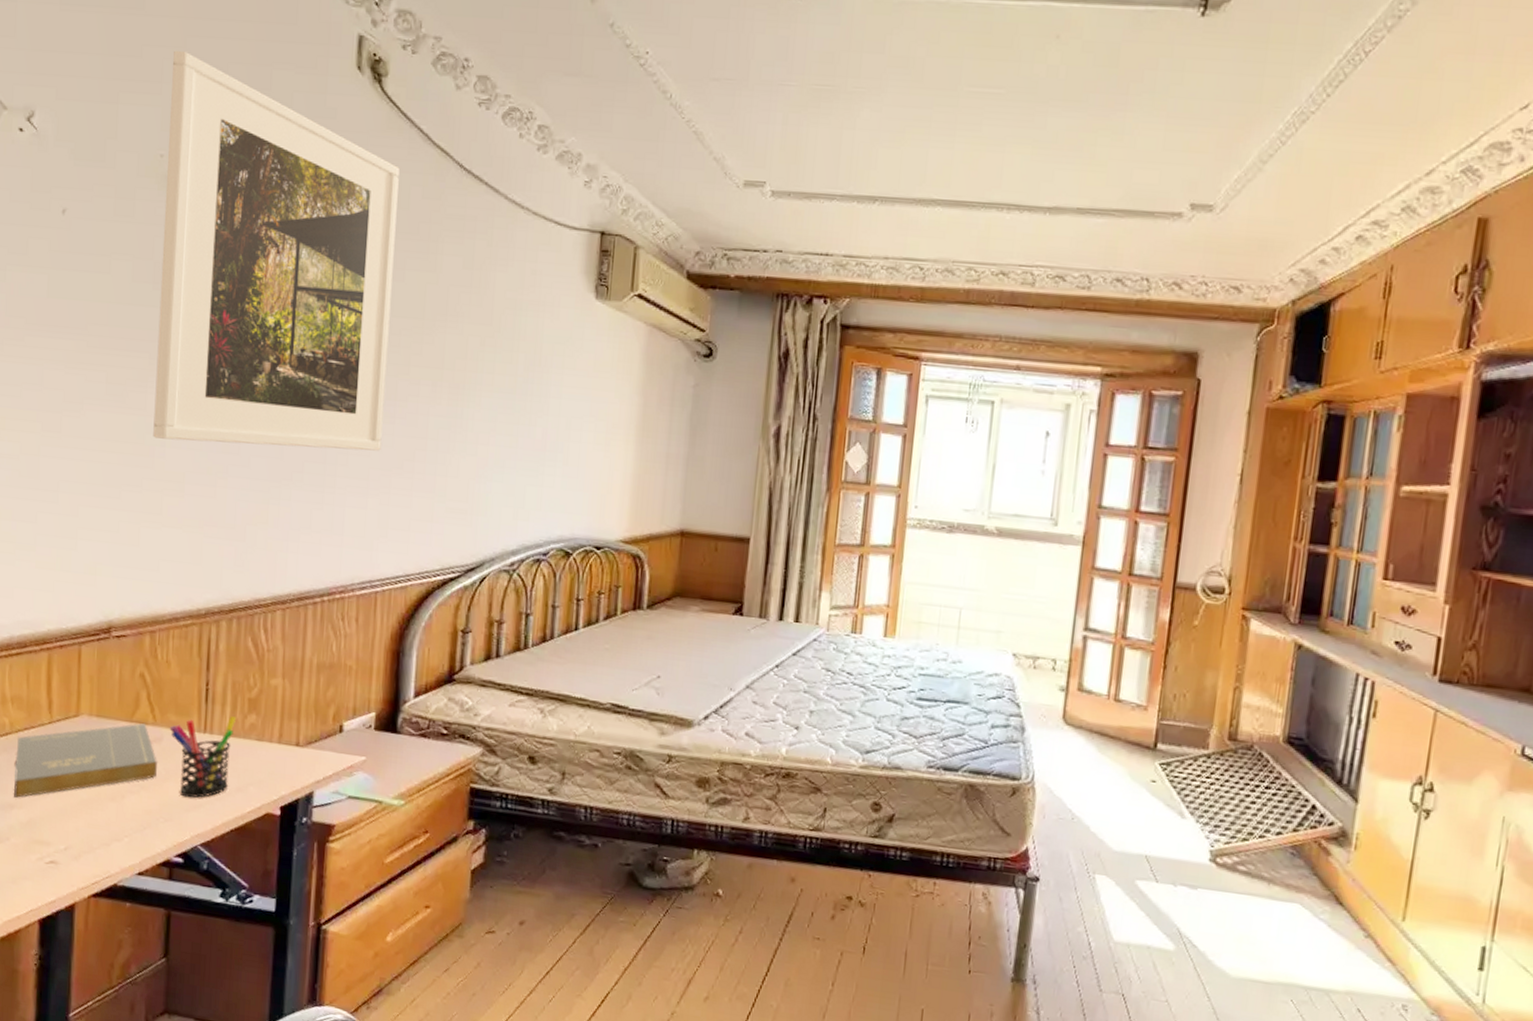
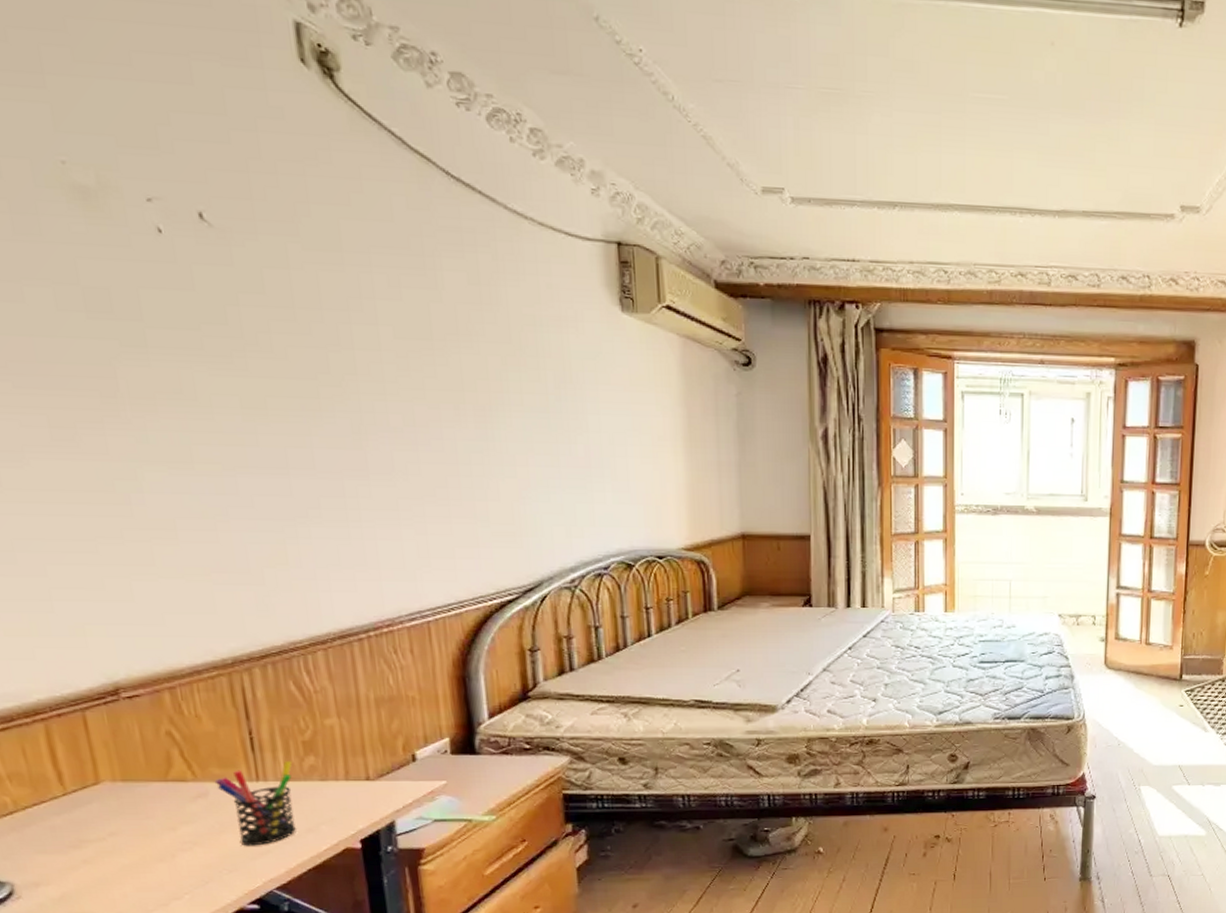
book: present [13,723,157,798] -> none [26,780,210,875]
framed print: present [153,50,400,451] -> none [51,33,407,485]

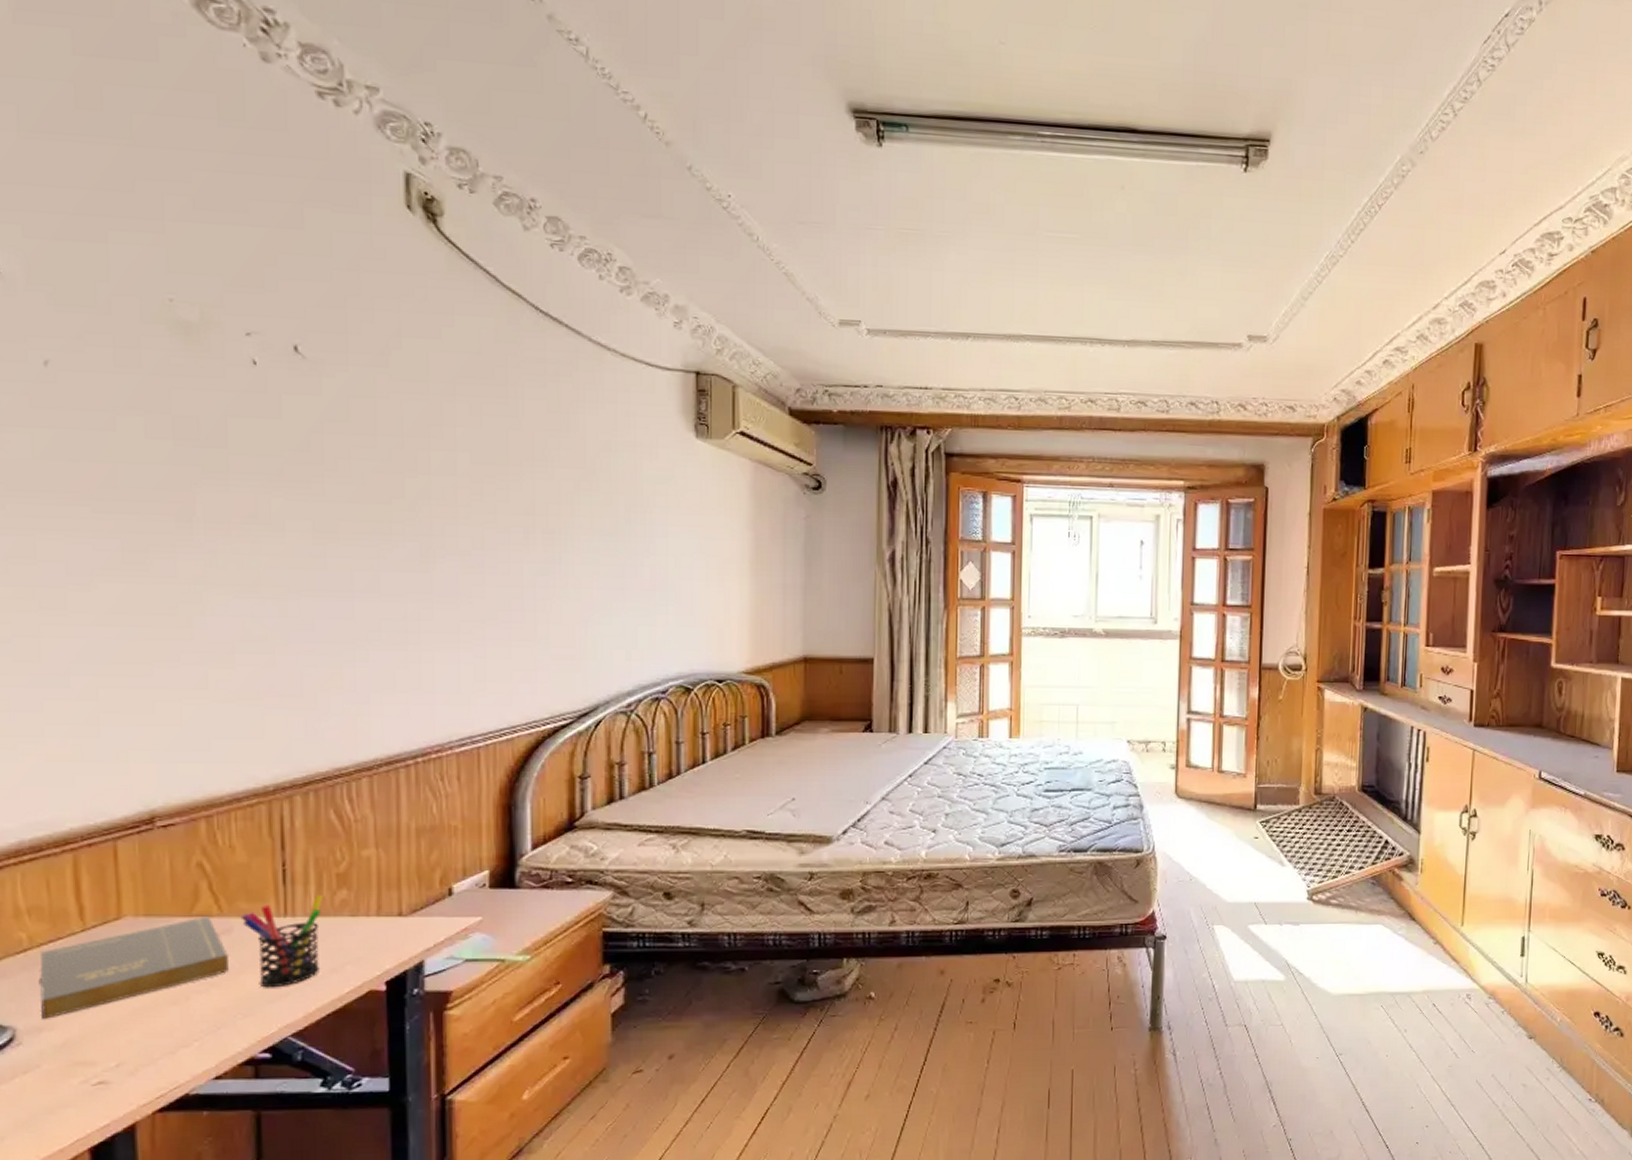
book: none [26,780,210,875] -> present [40,915,229,1019]

